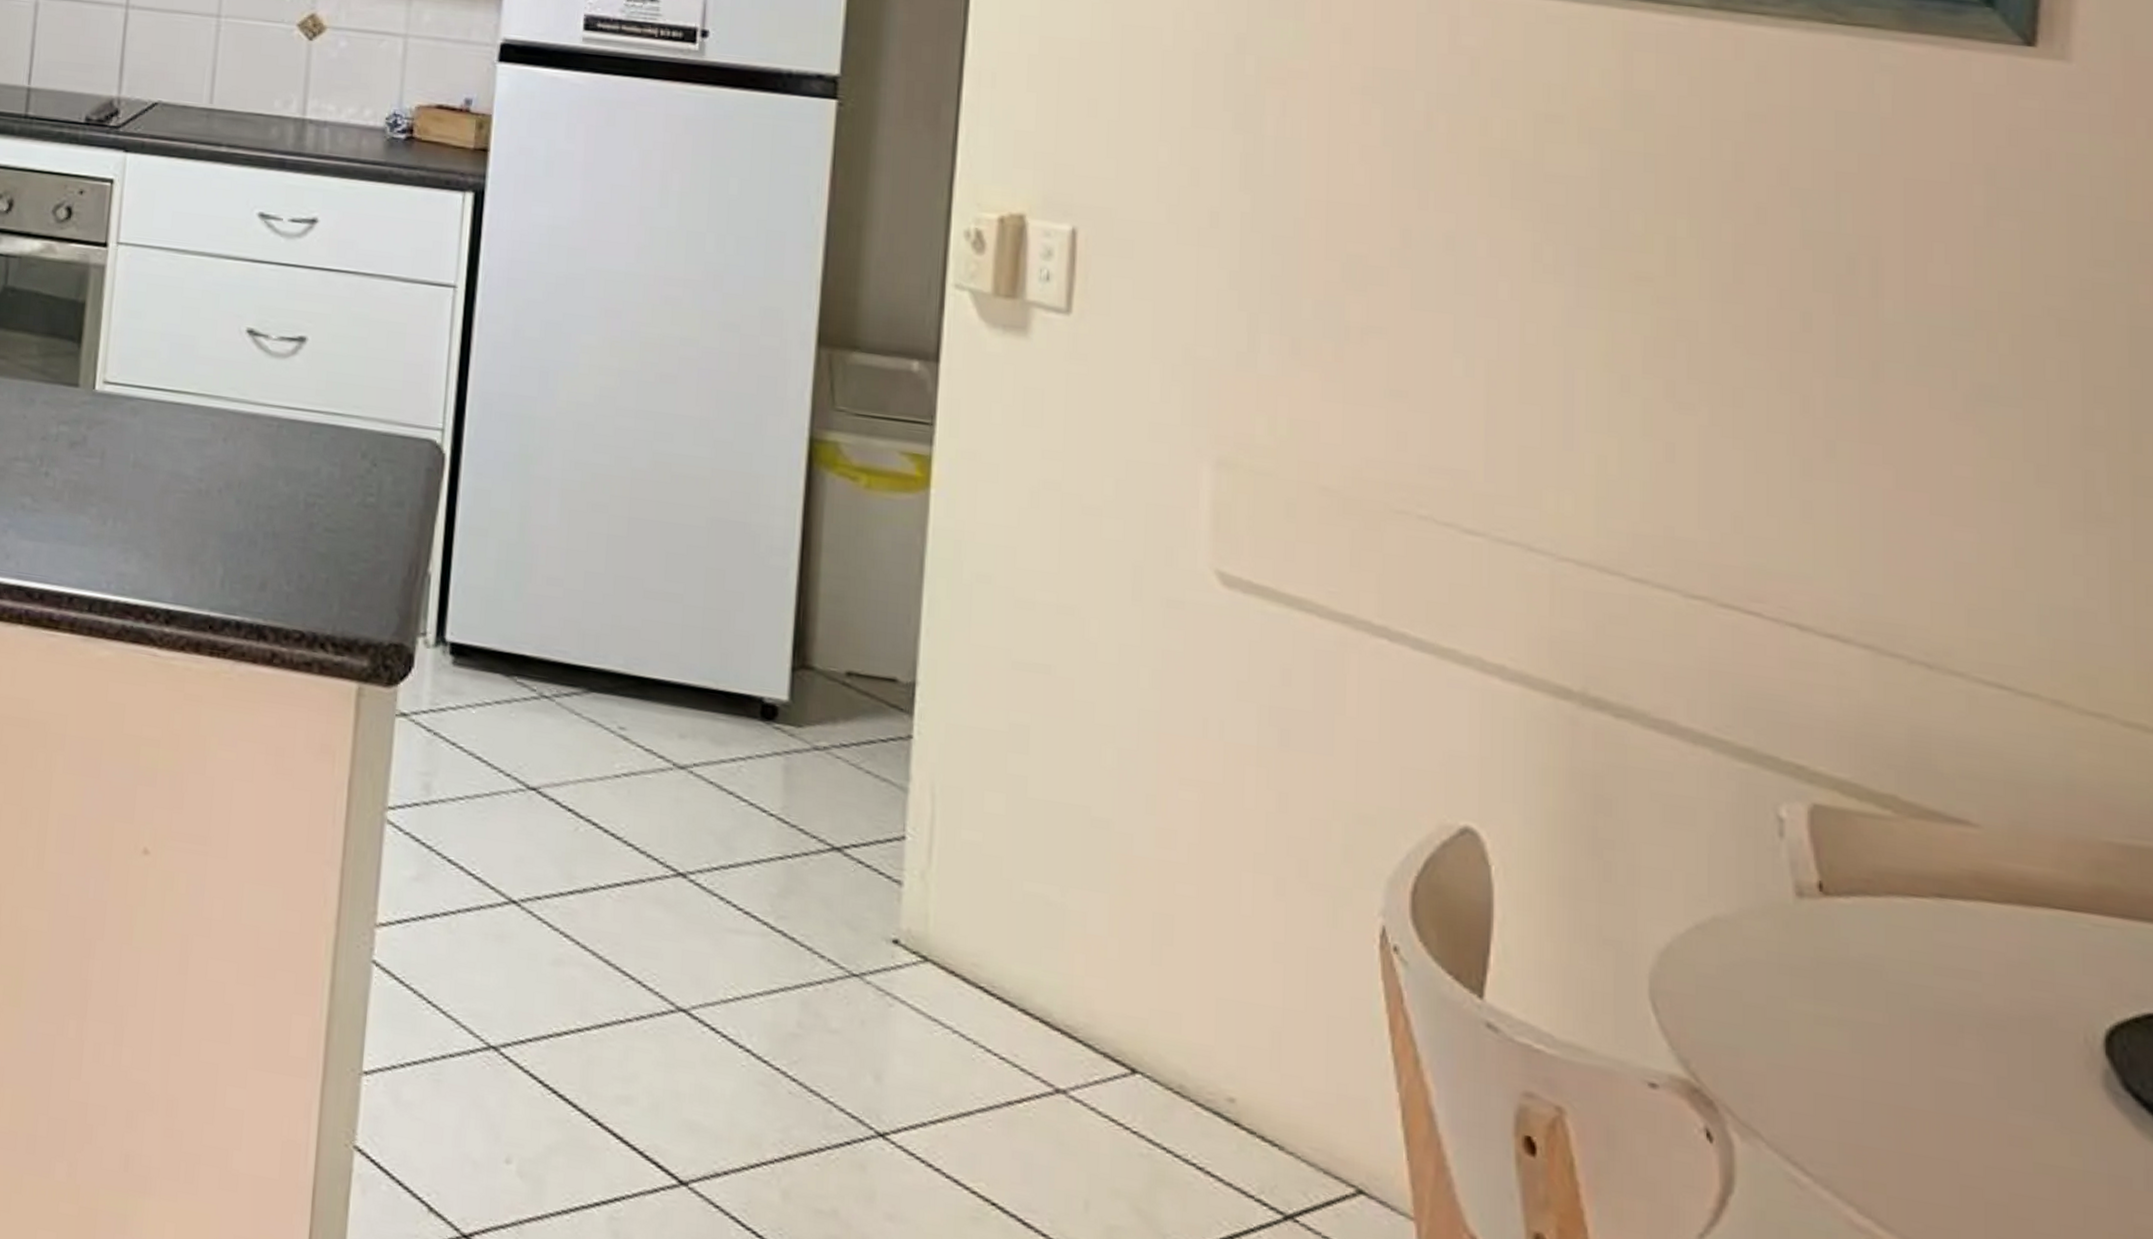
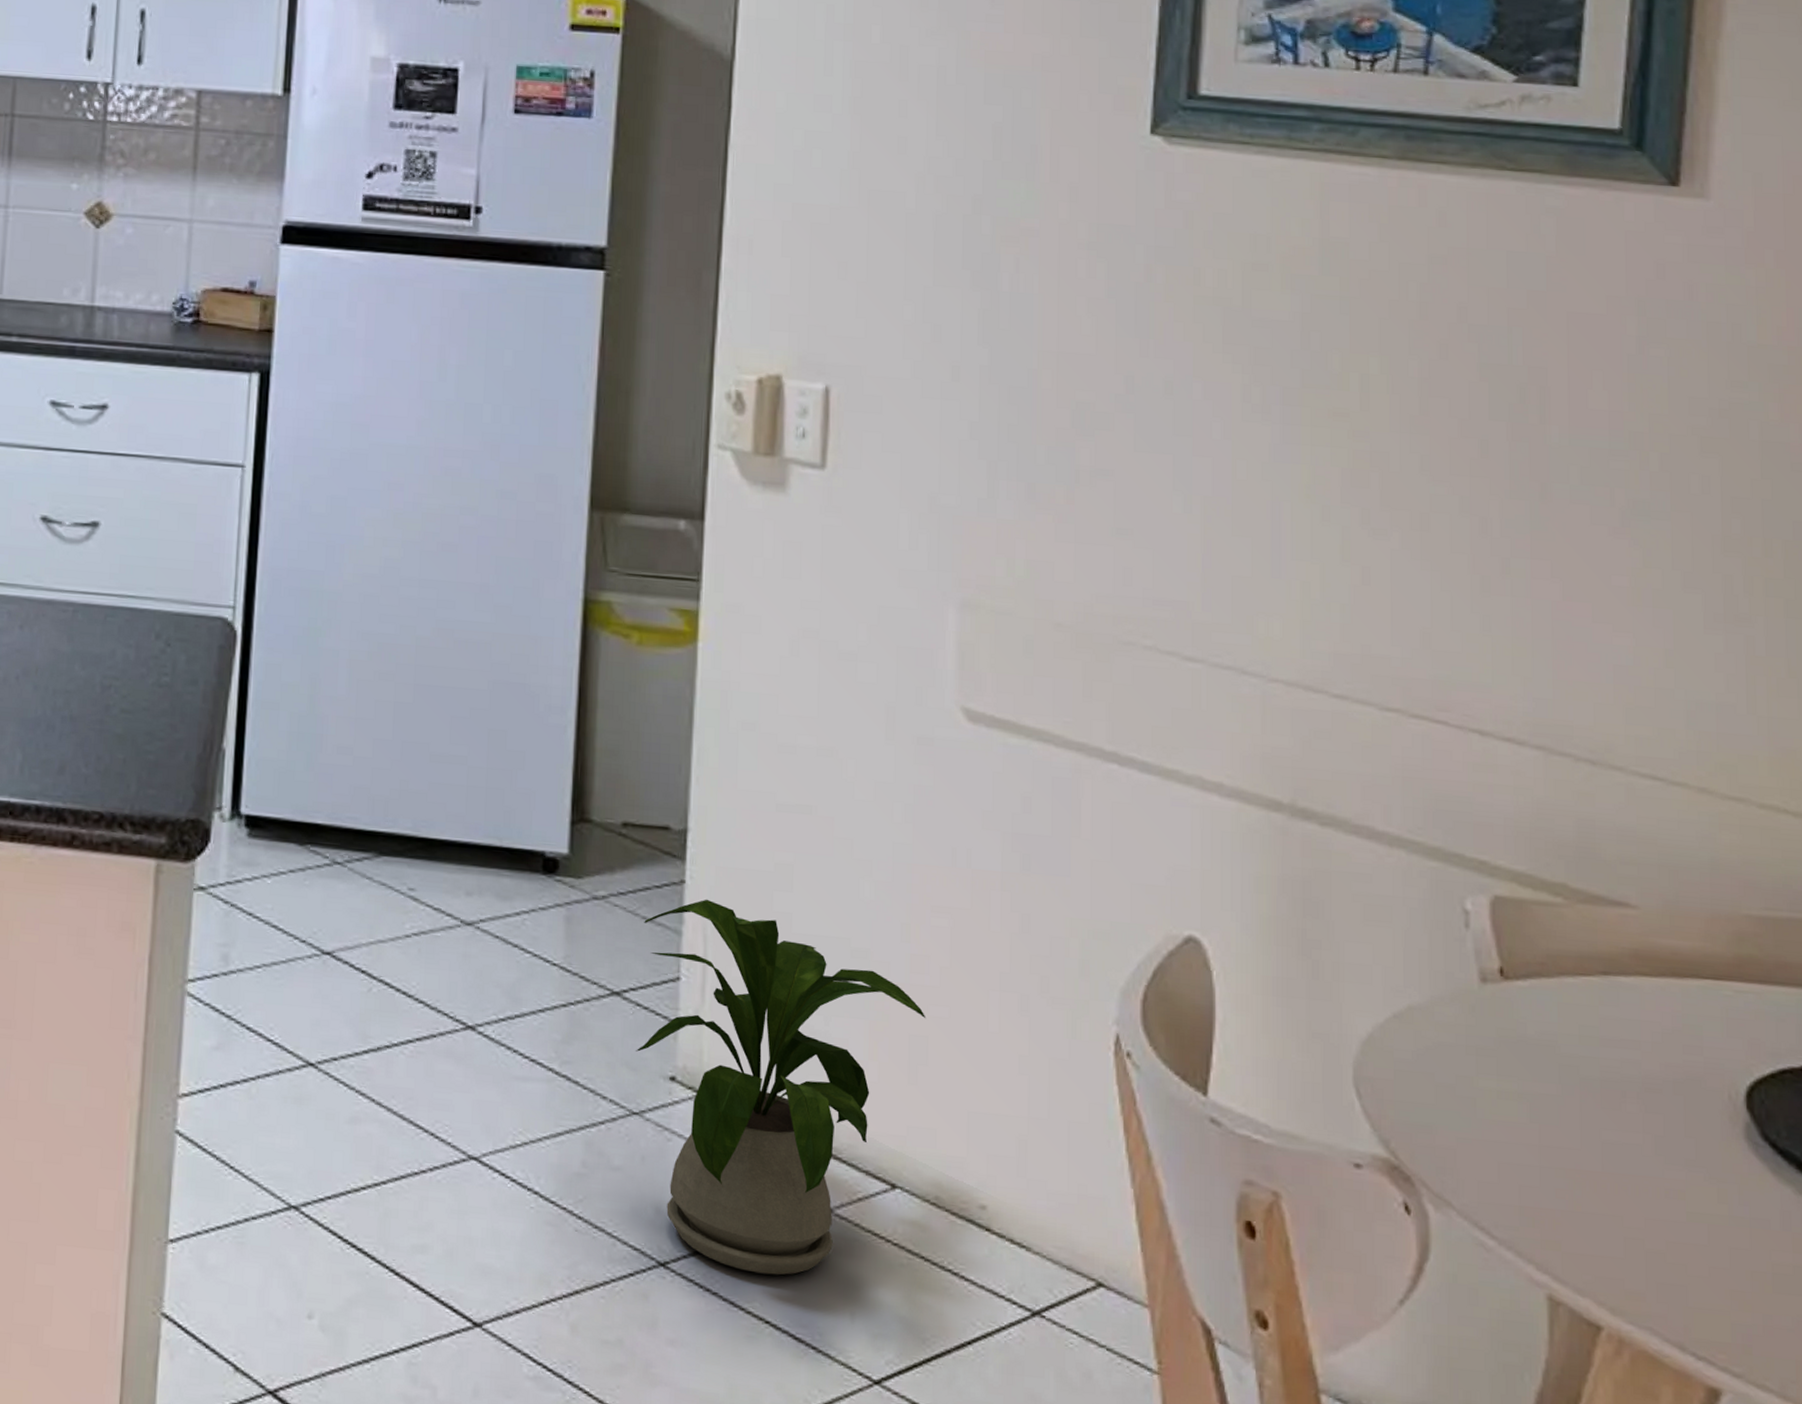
house plant: none [857,756,1172,1156] -> present [636,899,926,1276]

